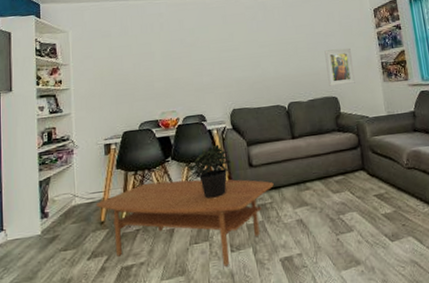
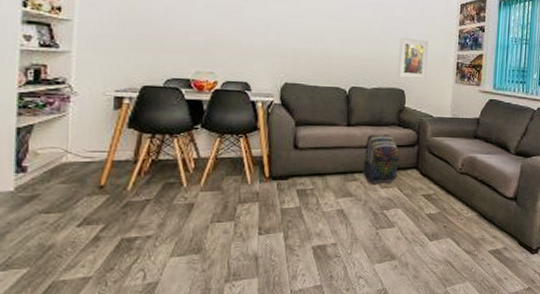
coffee table: present [96,179,274,267] -> none [95,149,319,249]
potted plant: present [187,144,231,199] -> none [219,118,274,177]
backpack: none [311,141,346,191] -> present [363,134,400,184]

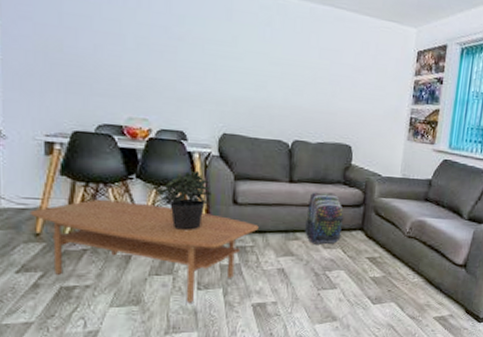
coffee table: none [95,149,319,249] -> present [29,198,259,303]
potted plant: none [219,118,274,177] -> present [155,170,212,232]
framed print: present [398,38,428,79] -> none [345,88,380,135]

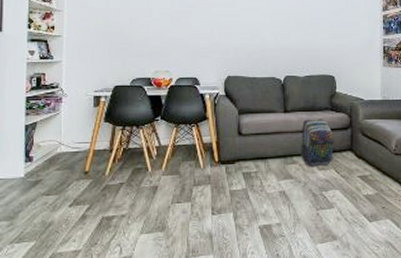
coffee table: present [29,198,259,303] -> none [81,139,261,227]
potted plant: present [155,170,212,232] -> none [176,109,220,162]

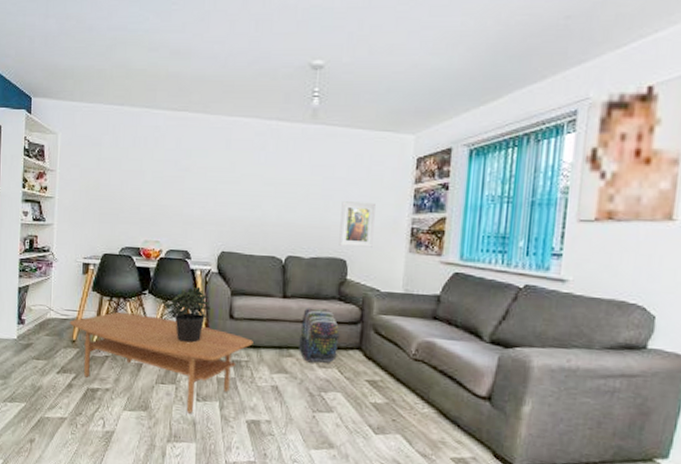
coffee table: none [81,139,261,227] -> present [69,311,253,414]
potted plant: none [176,109,220,162] -> present [163,286,211,344]
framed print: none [327,28,354,64] -> present [339,201,376,247]

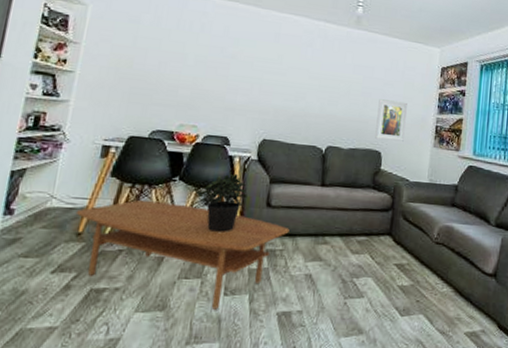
backpack: present [299,308,340,364] -> none [334,196,373,250]

